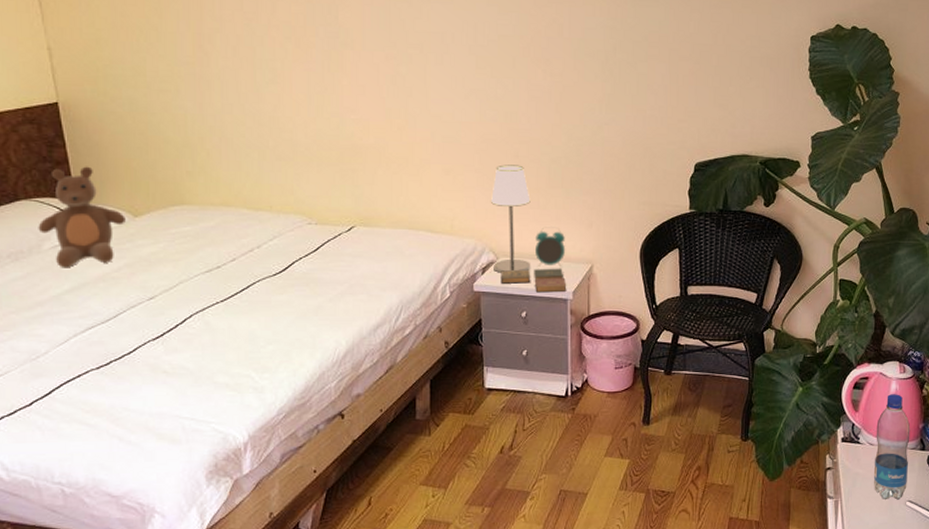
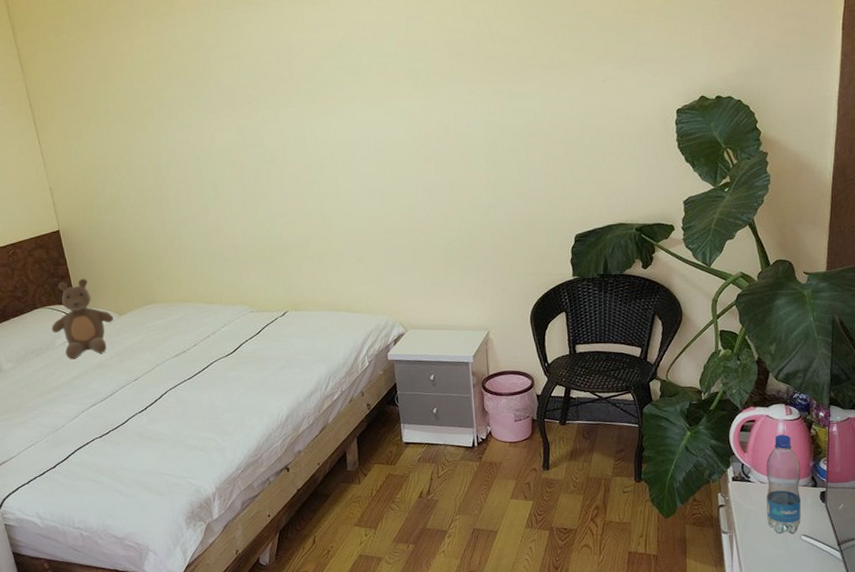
table lamp: present [491,164,531,273] -> none [398,249,436,343]
book: present [500,268,567,293] -> none [410,335,468,358]
alarm clock: present [535,225,566,269] -> none [438,299,465,337]

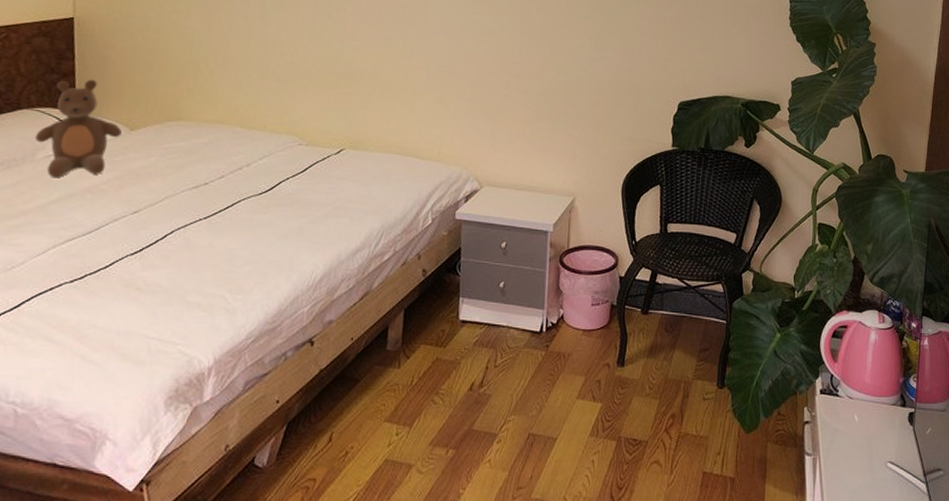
bottle: present [766,435,801,534] -> none [853,345,891,460]

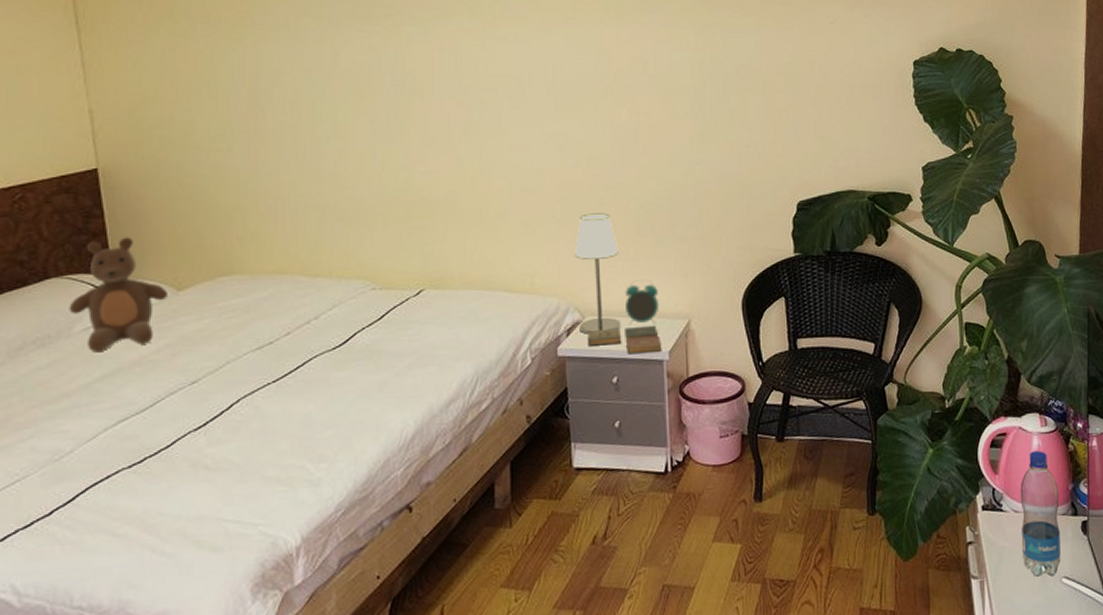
table lamp: none [477,95,518,202] -> present [575,213,622,334]
book: none [482,198,548,224] -> present [587,325,662,355]
alarm clock: none [519,156,549,201] -> present [625,278,660,326]
bottle: none [853,345,891,460] -> present [1020,451,1061,577]

